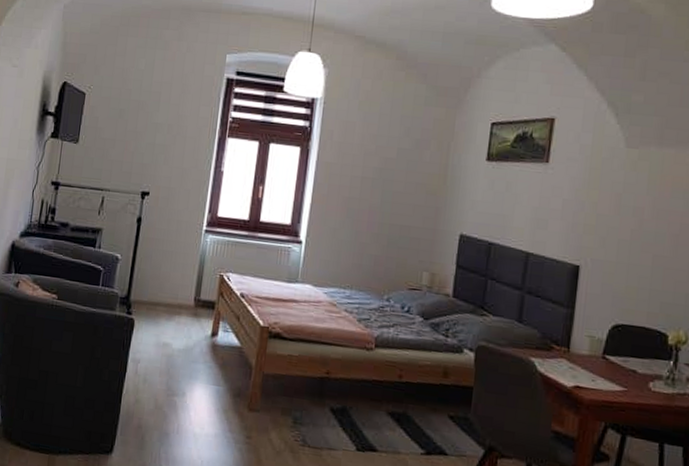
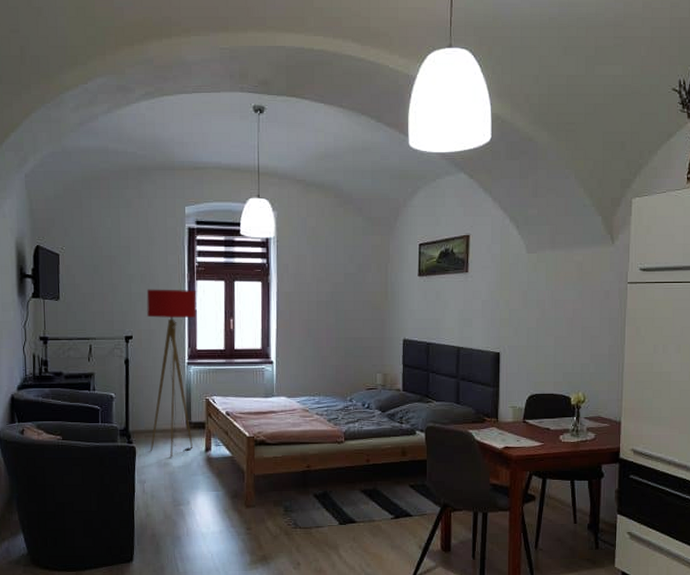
floor lamp: none [151,141,226,338] -> present [146,289,197,458]

